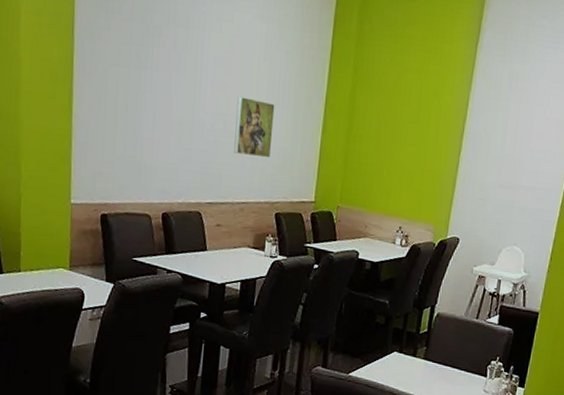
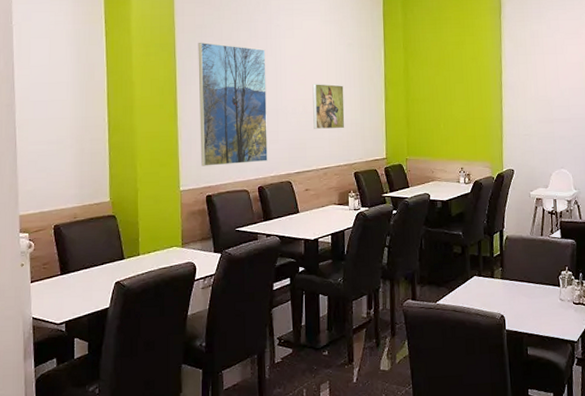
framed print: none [97,19,185,184] -> present [198,42,268,166]

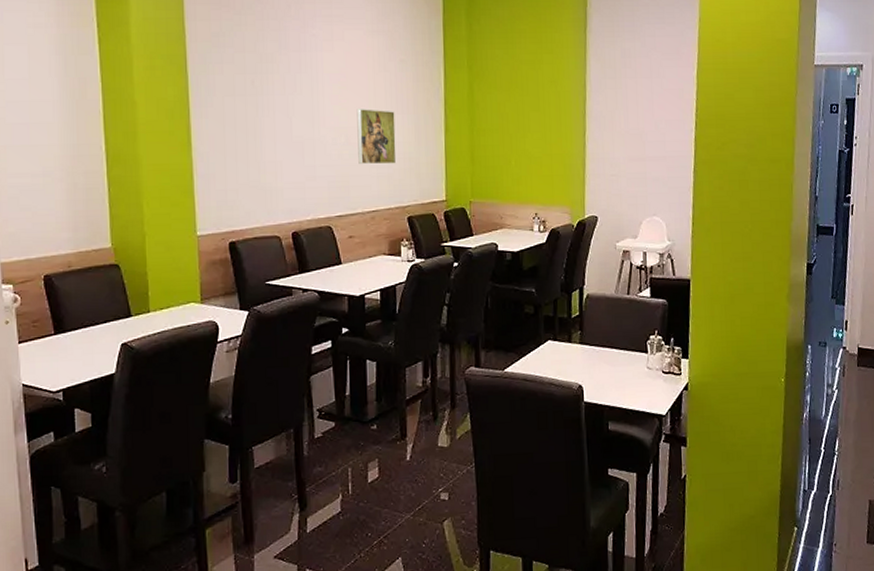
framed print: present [198,42,268,166] -> none [215,53,303,207]

